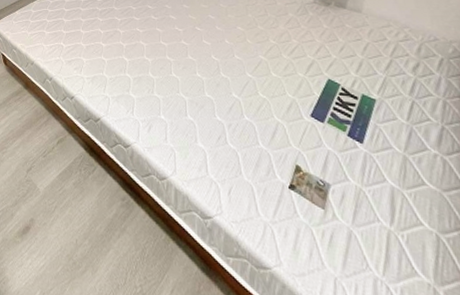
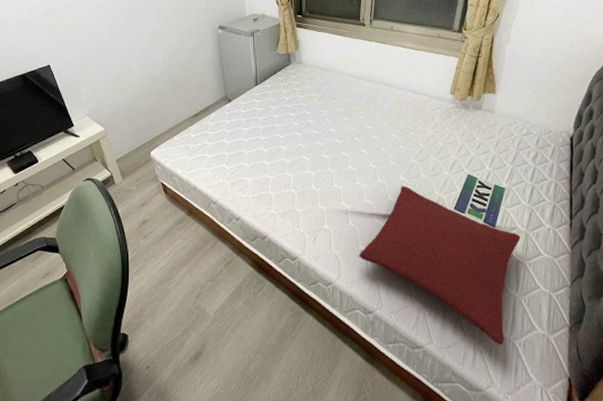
pillow: none [197,83,397,287] -> present [359,185,521,346]

